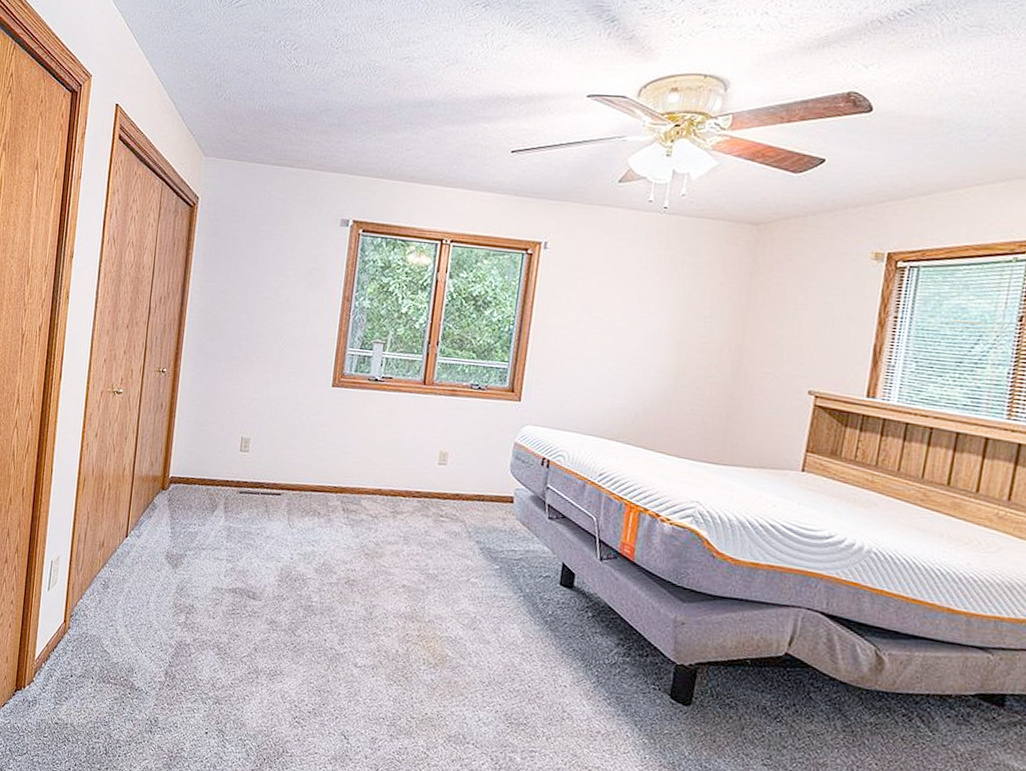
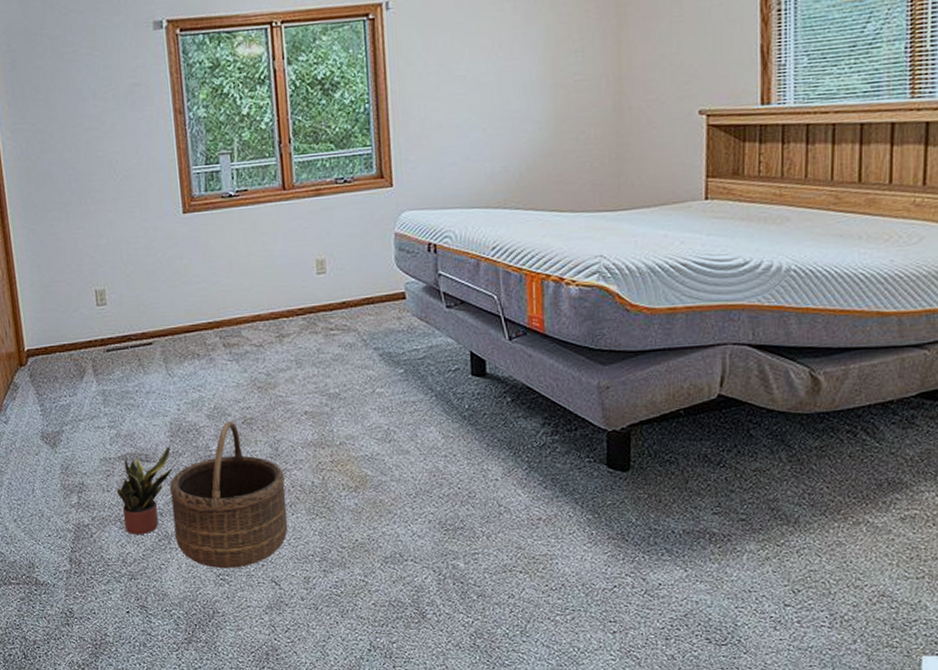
potted plant: none [221,588,277,665] -> present [117,445,173,534]
basket: none [263,578,373,715] -> present [170,420,288,569]

